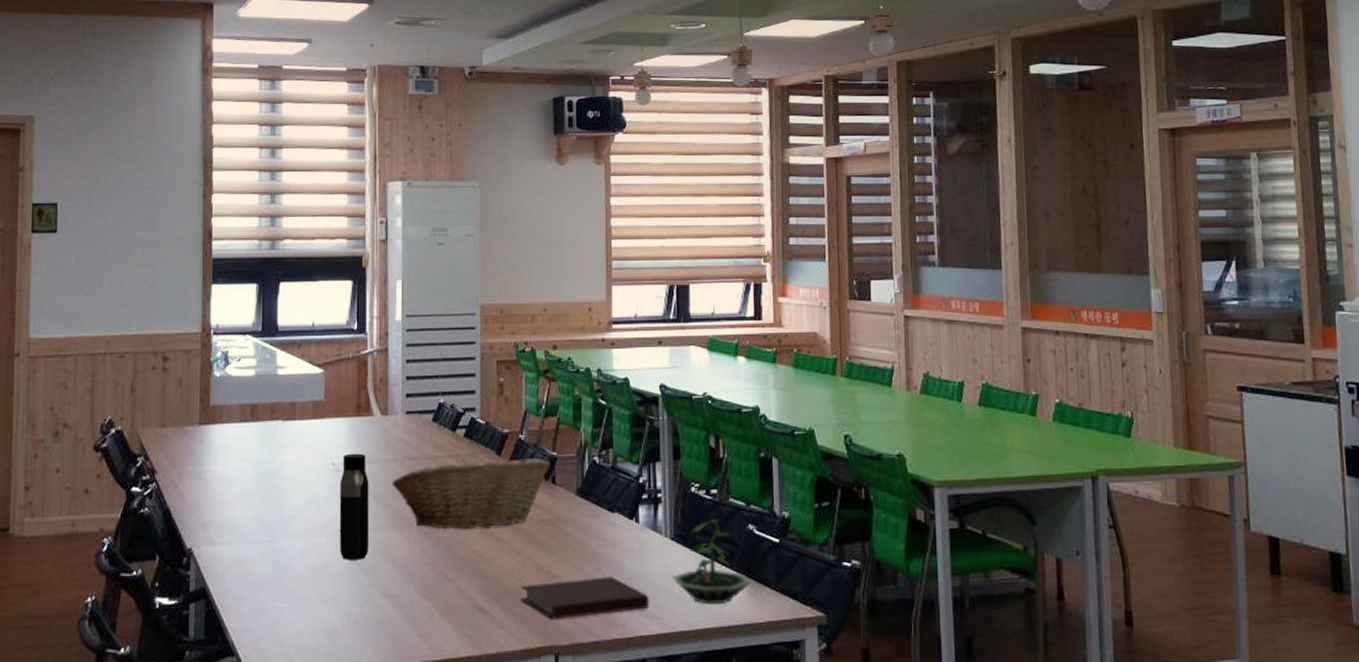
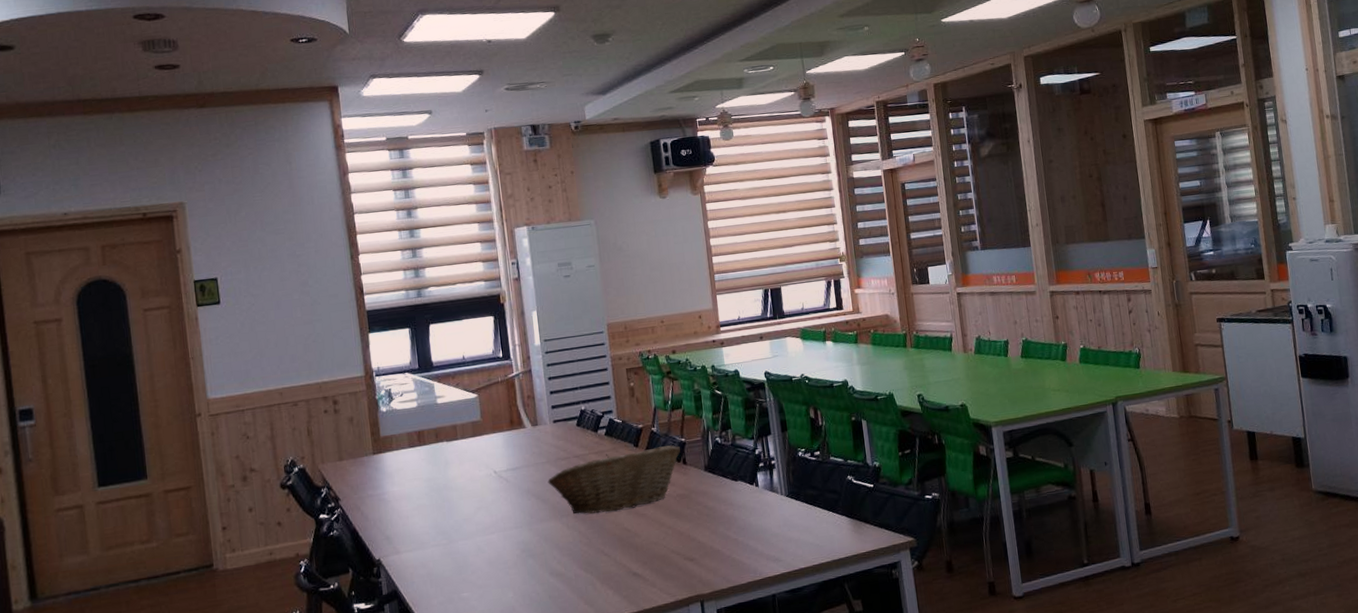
water bottle: present [339,453,369,560] -> none [503,460,535,550]
notebook: present [520,577,649,619] -> none [666,533,774,574]
terrarium: present [672,519,753,605] -> none [790,475,855,544]

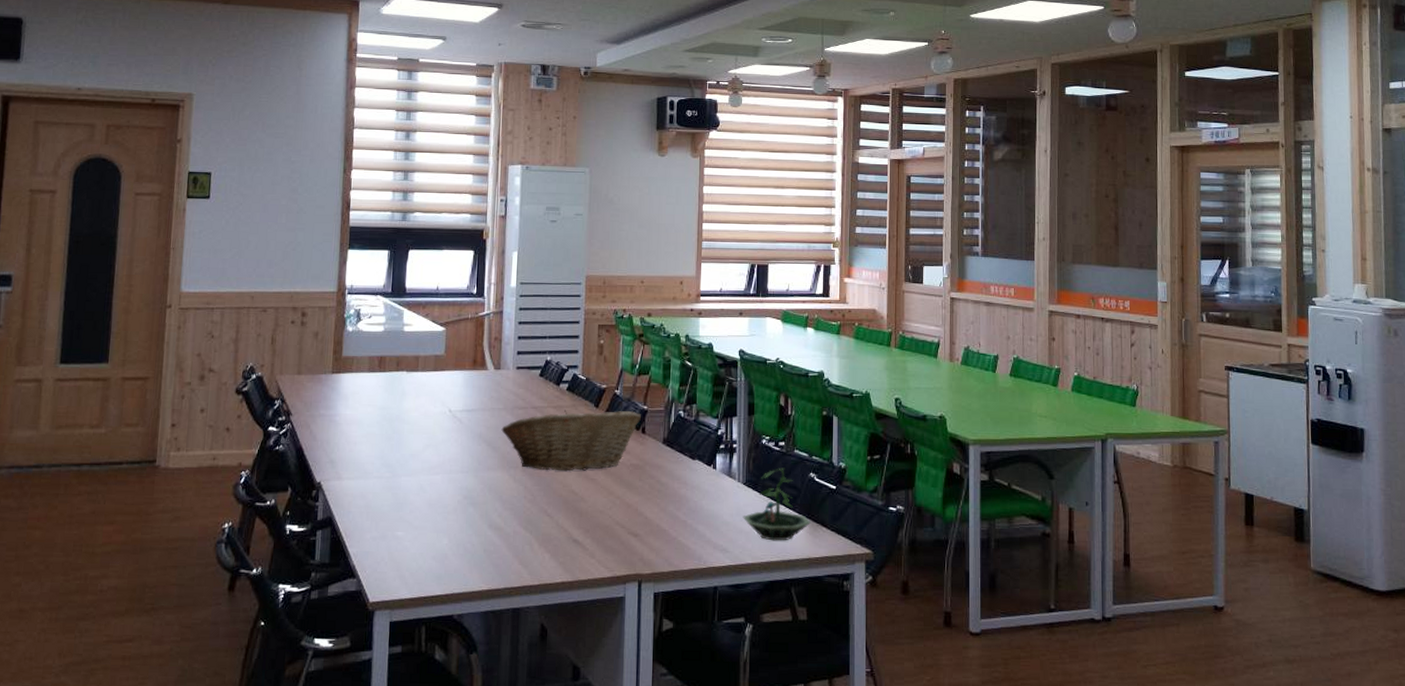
terrarium: none [790,475,855,544] -> present [743,467,812,541]

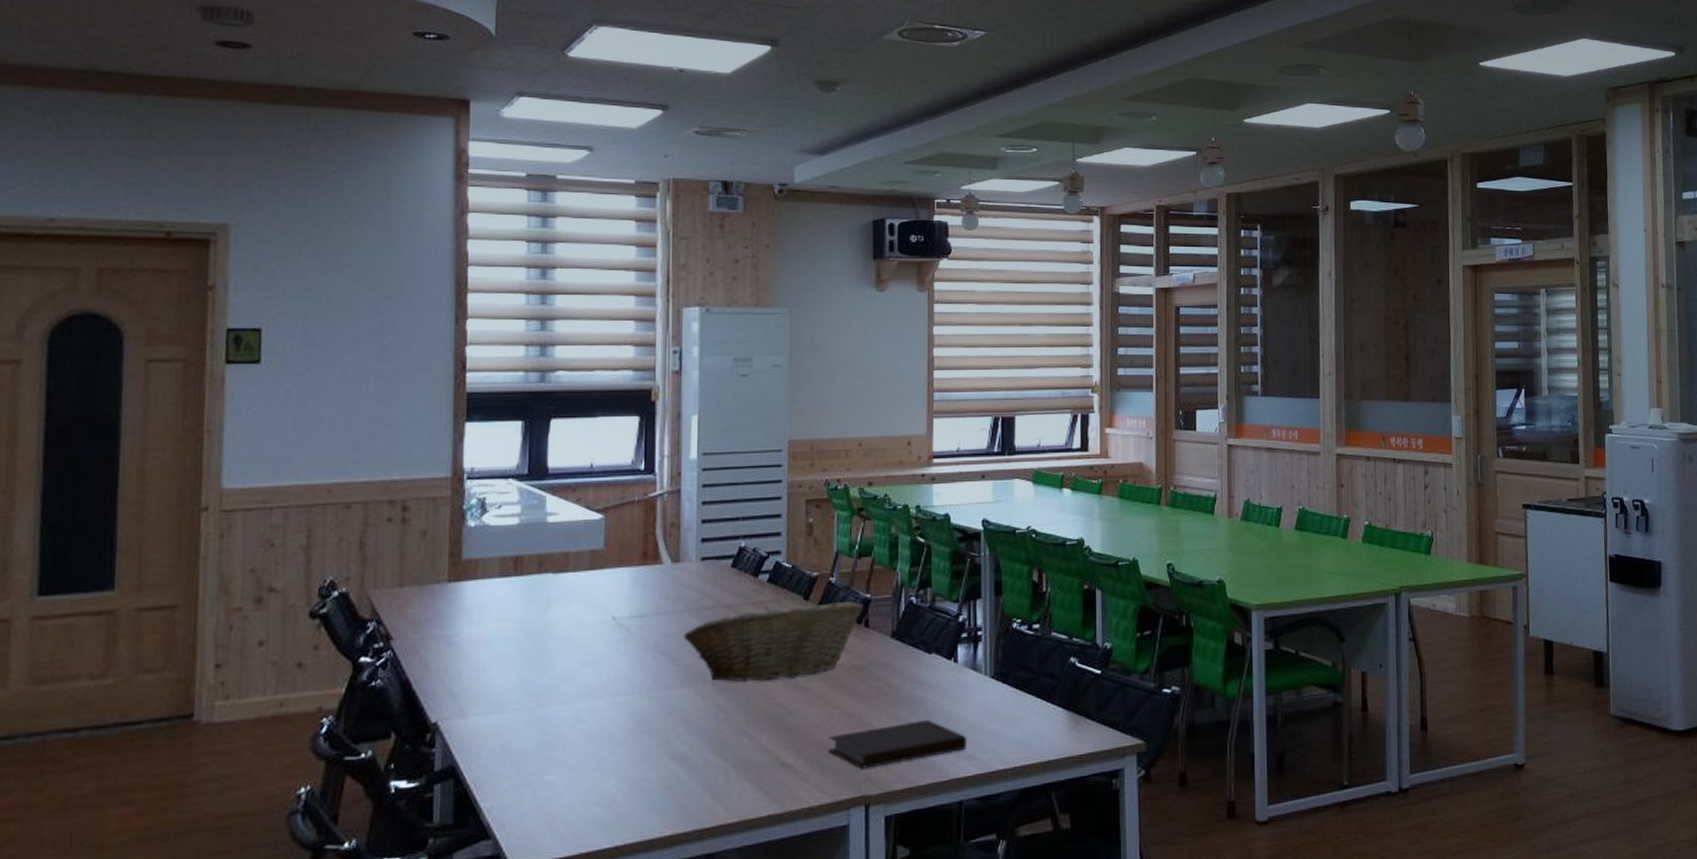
notebook: none [610,515,722,551] -> present [828,720,967,769]
terrarium: present [743,467,812,541] -> none [991,654,1074,741]

